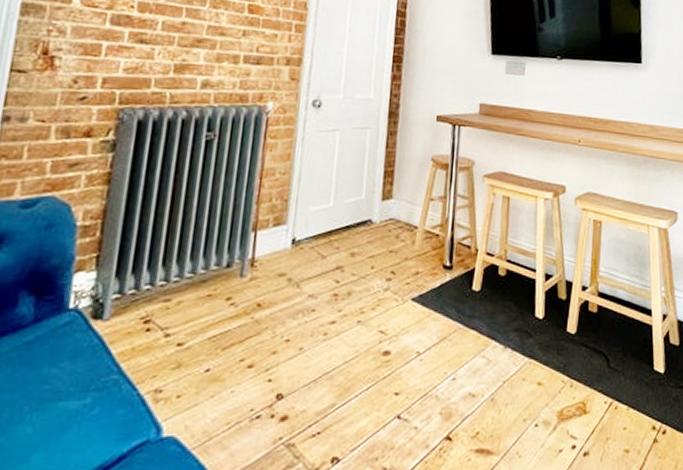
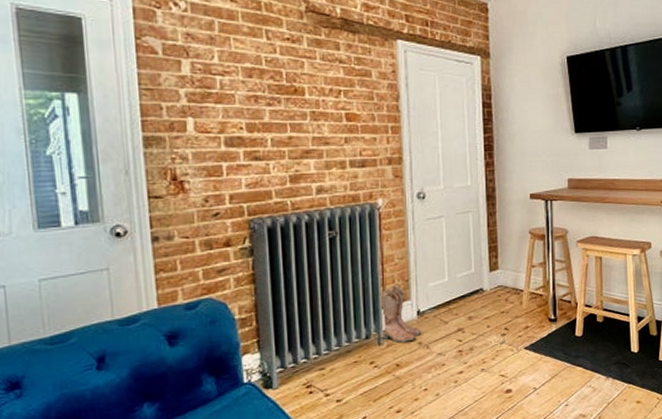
boots: none [244,204,294,276] -> present [379,285,422,343]

